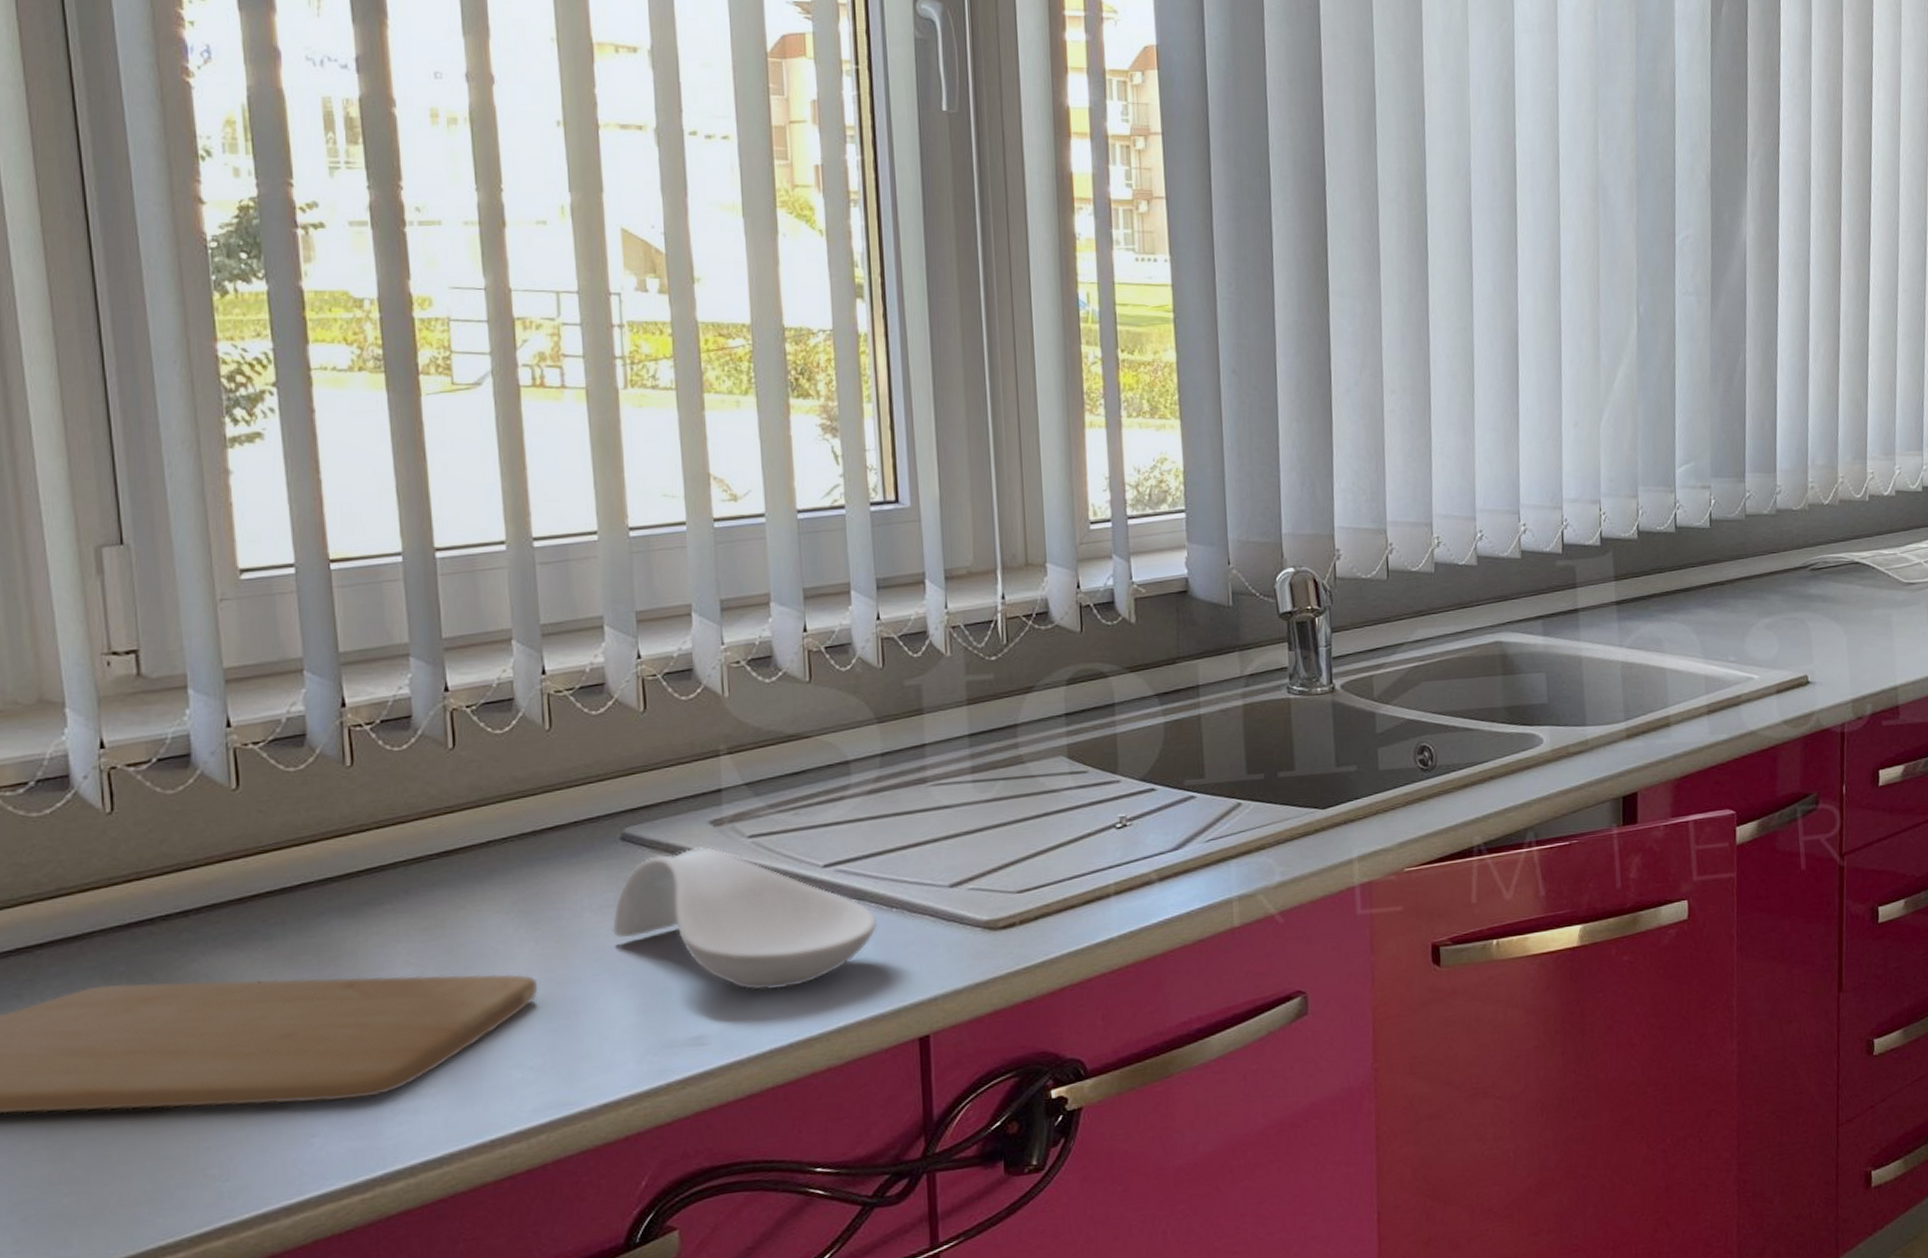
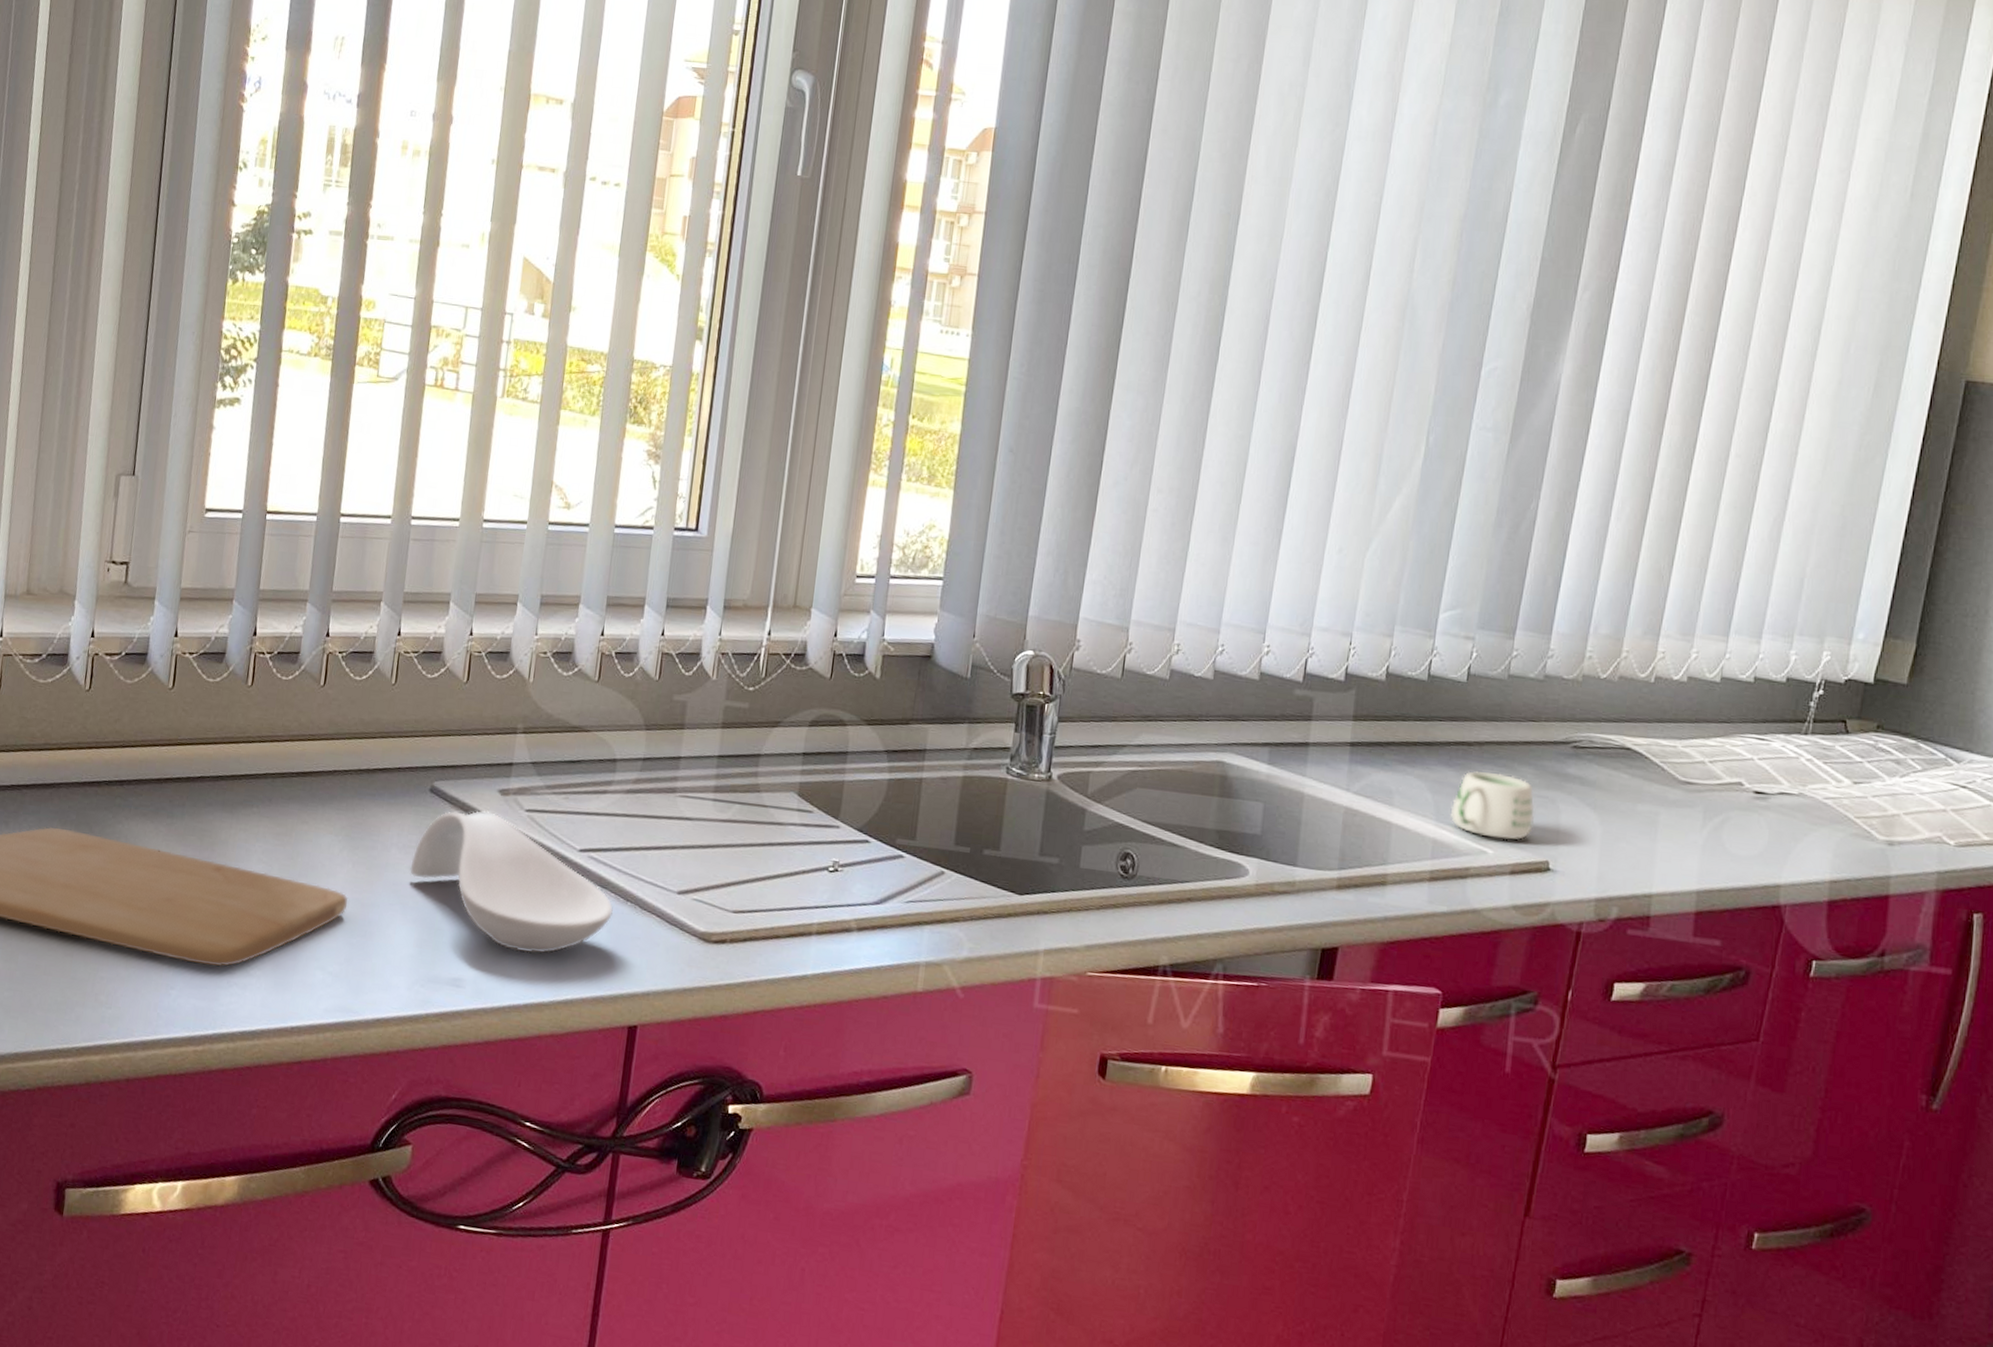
mug: none [1715,604,1789,665] -> present [1450,770,1535,840]

